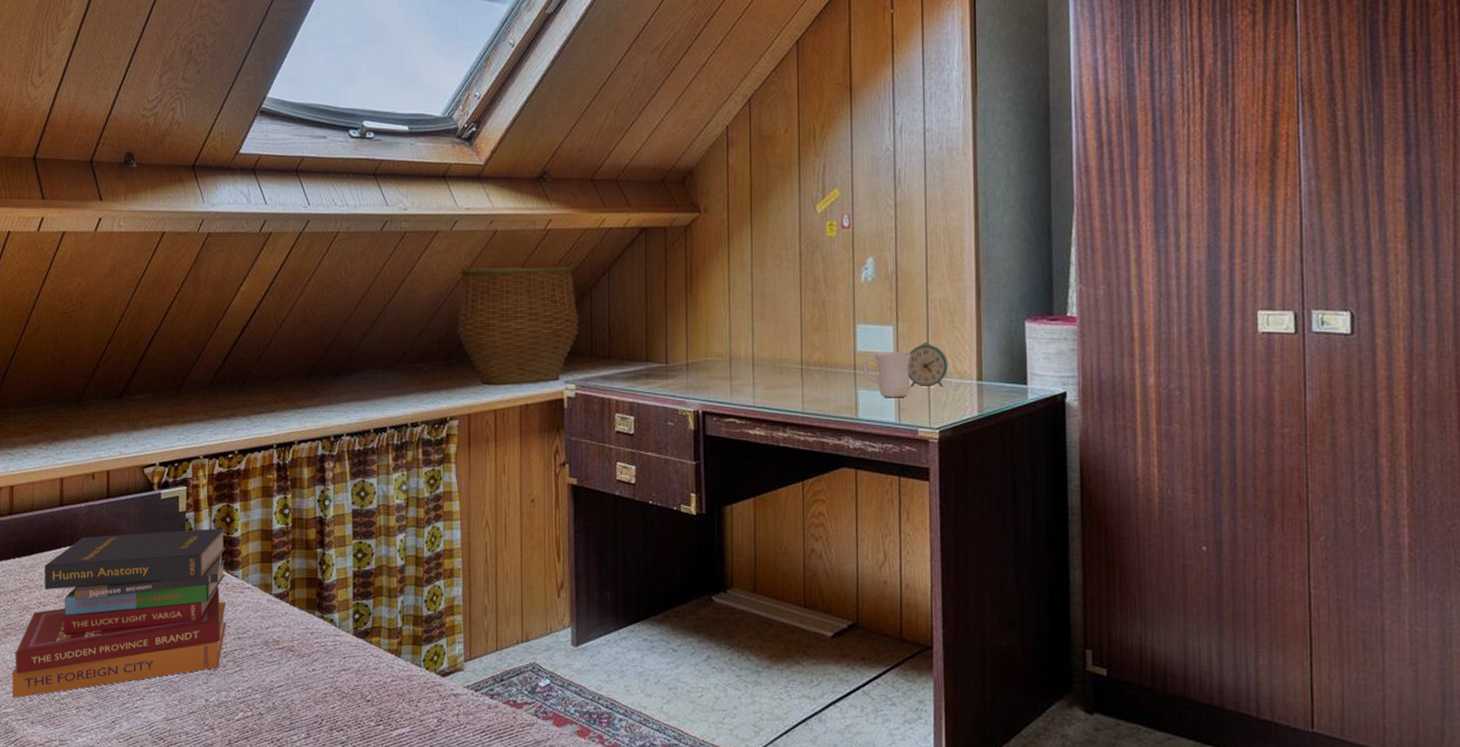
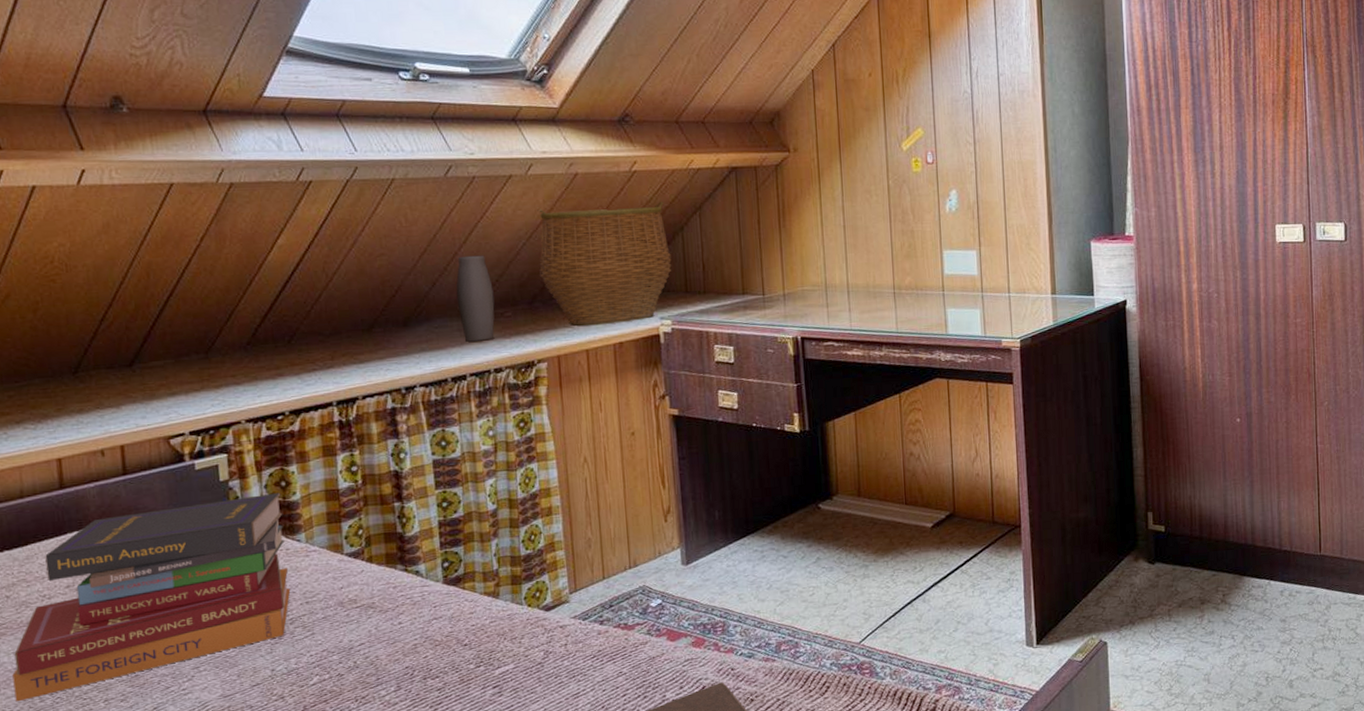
vase: none [383,309,416,394] -> present [456,255,495,342]
mug: present [863,352,912,398] -> none [950,272,994,315]
alarm clock: present [908,342,948,388] -> none [991,263,1026,304]

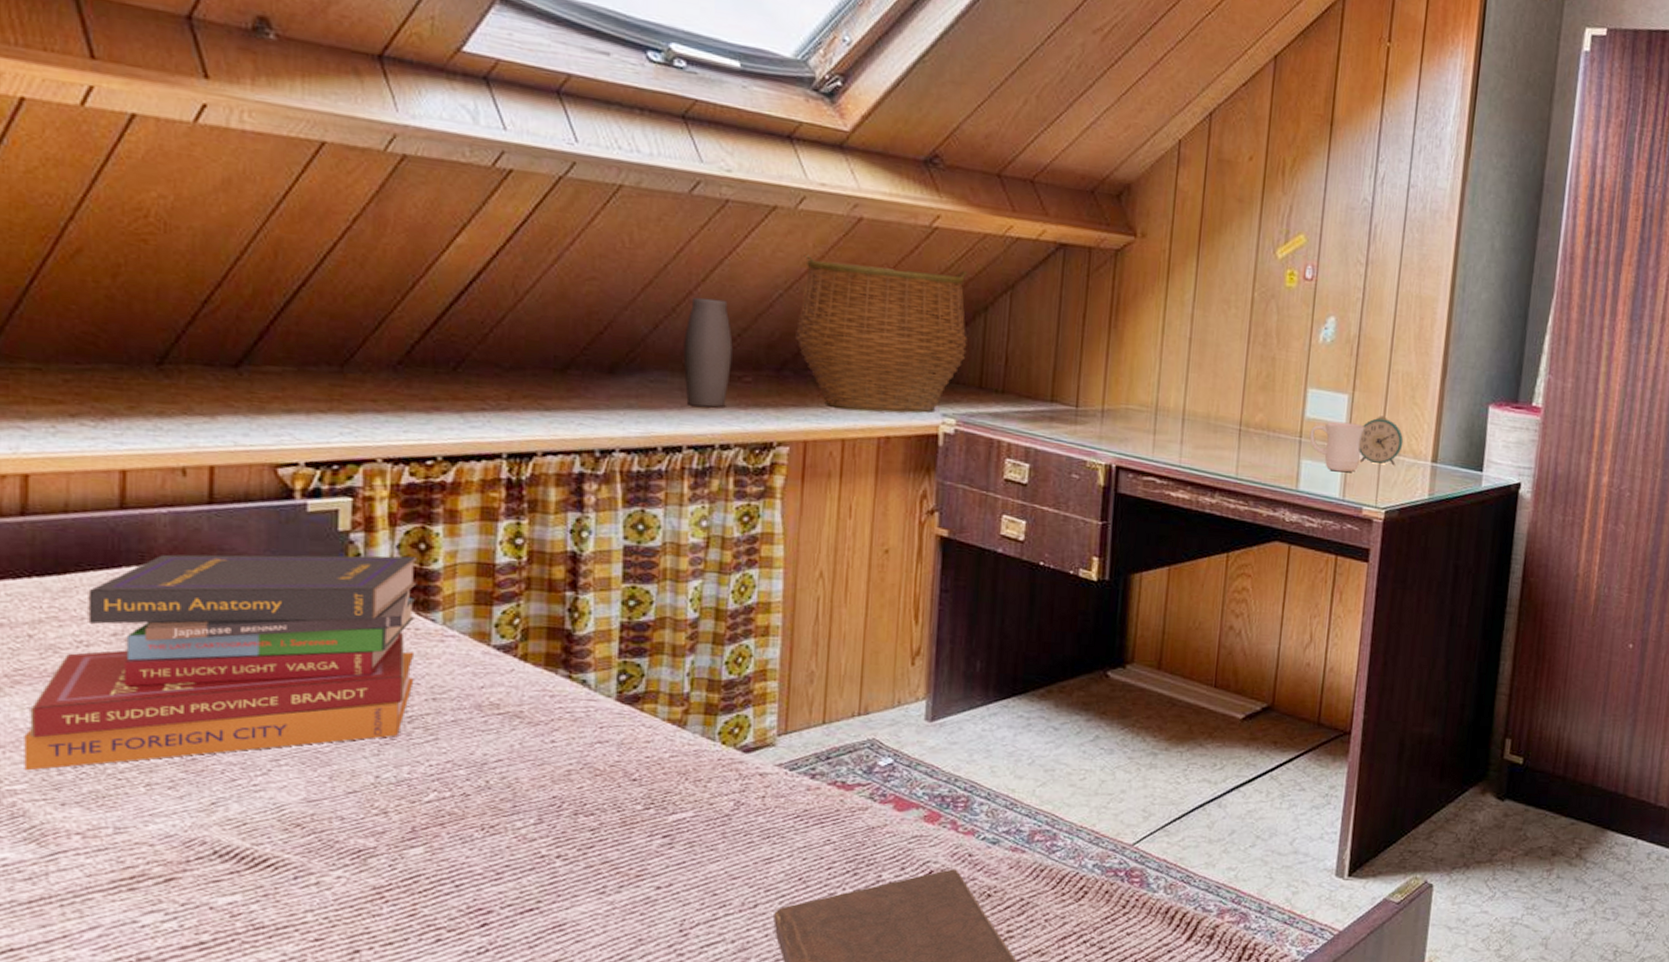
mug: none [950,272,994,315] -> present [1309,421,1366,473]
alarm clock: none [991,263,1026,304] -> present [1359,416,1404,466]

